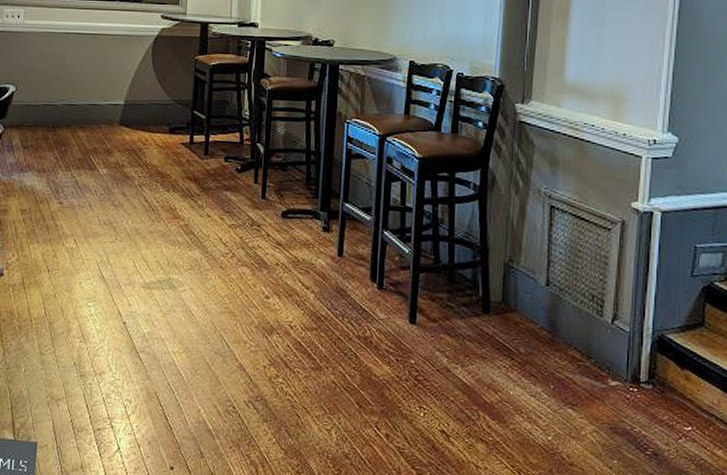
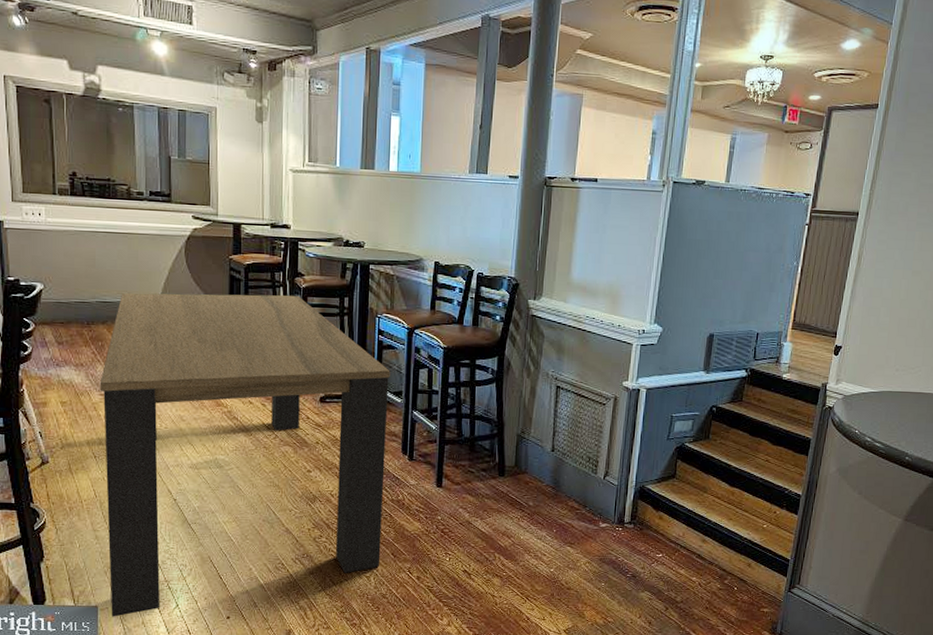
dining table: none [50,95,359,457] -> present [100,293,390,617]

